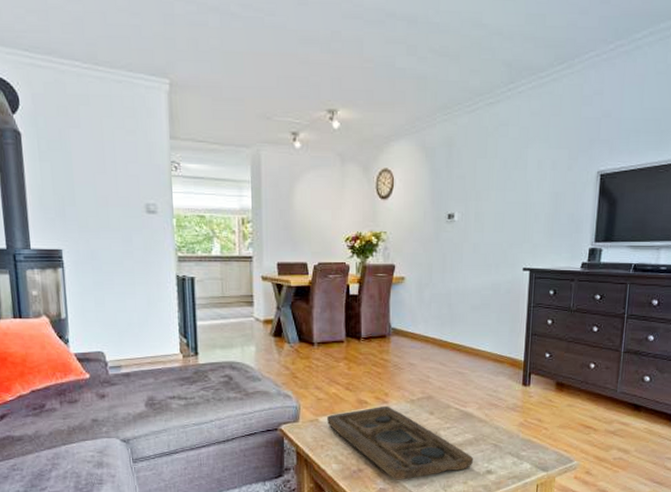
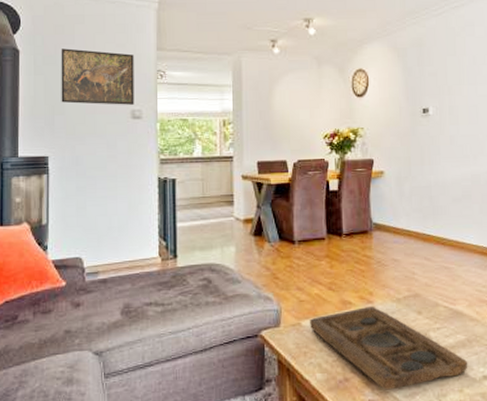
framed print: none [66,133,149,198] -> present [61,48,134,105]

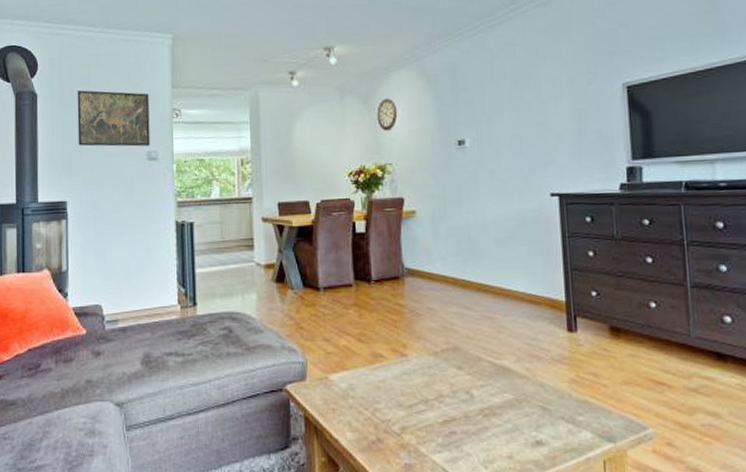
decorative tray: present [309,307,468,390] -> none [337,361,518,453]

